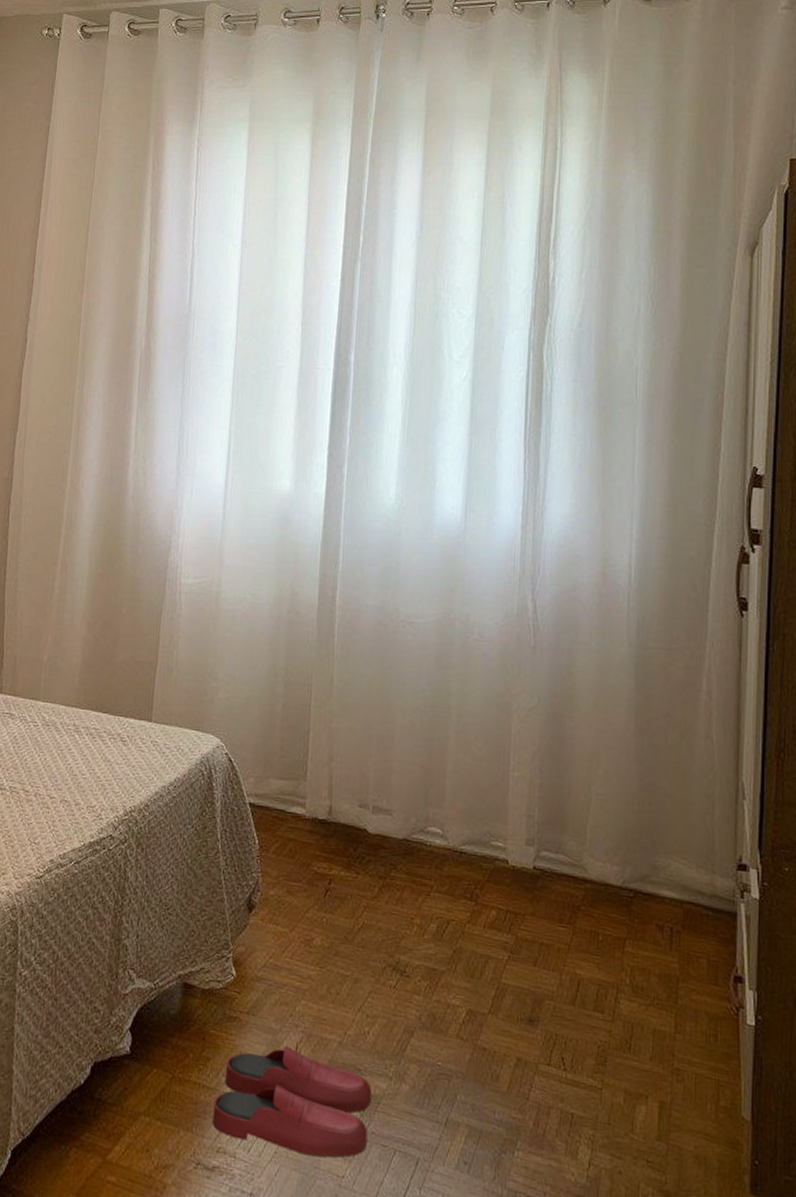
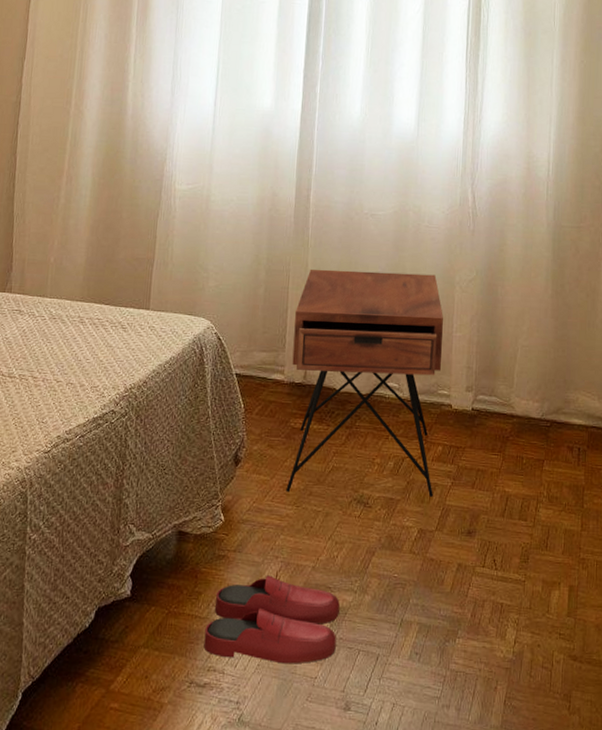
nightstand: none [307,684,497,972] -> present [286,269,443,497]

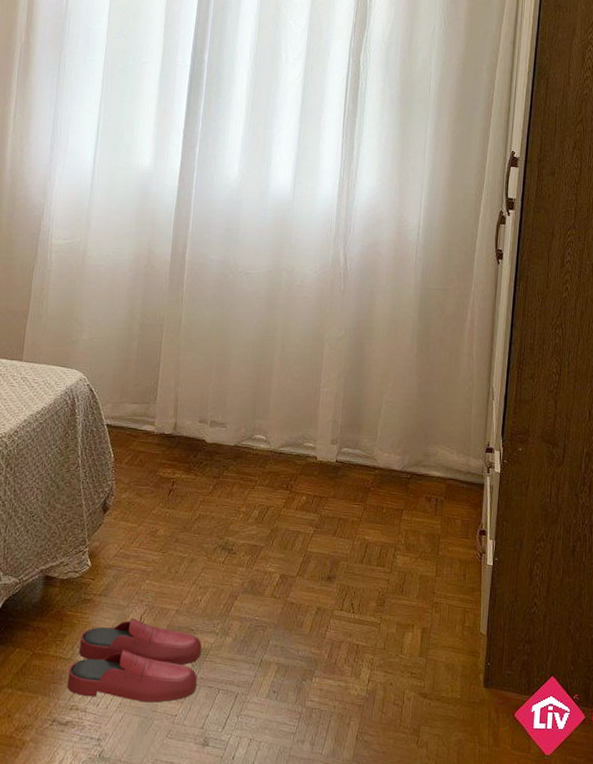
nightstand: present [286,269,443,497] -> none [152,324,312,544]

